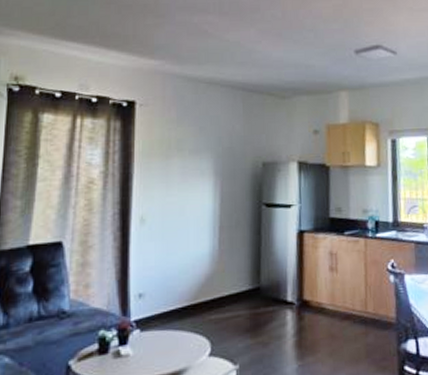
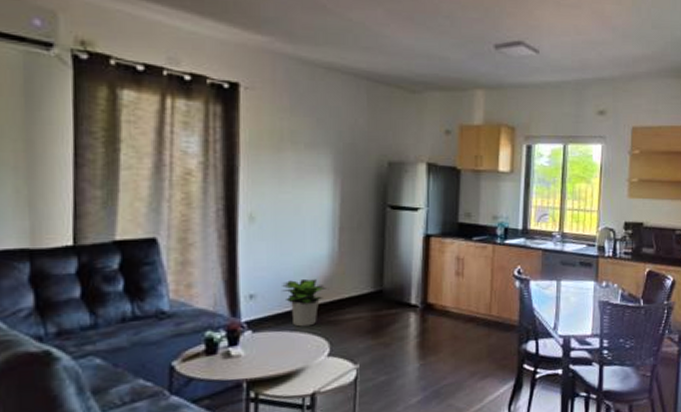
potted plant: none [168,277,208,326] -> present [282,279,326,327]

